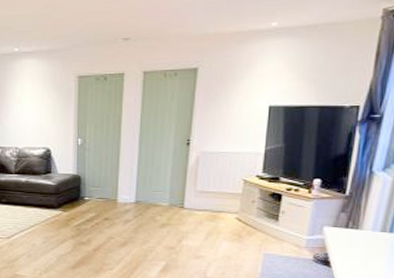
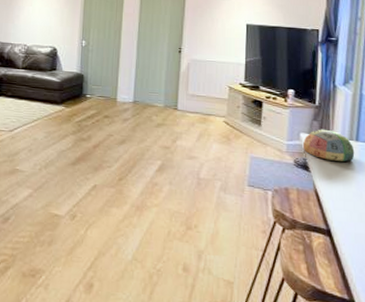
bowl: none [325,221,387,255] -> present [302,129,355,162]

